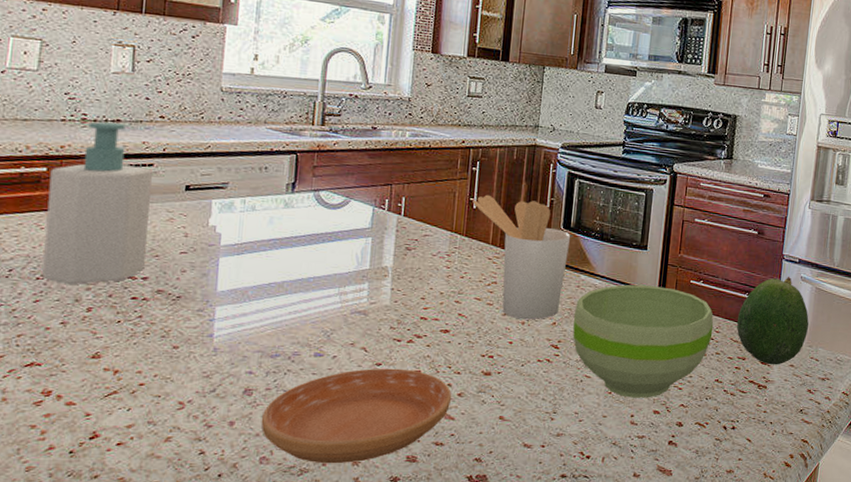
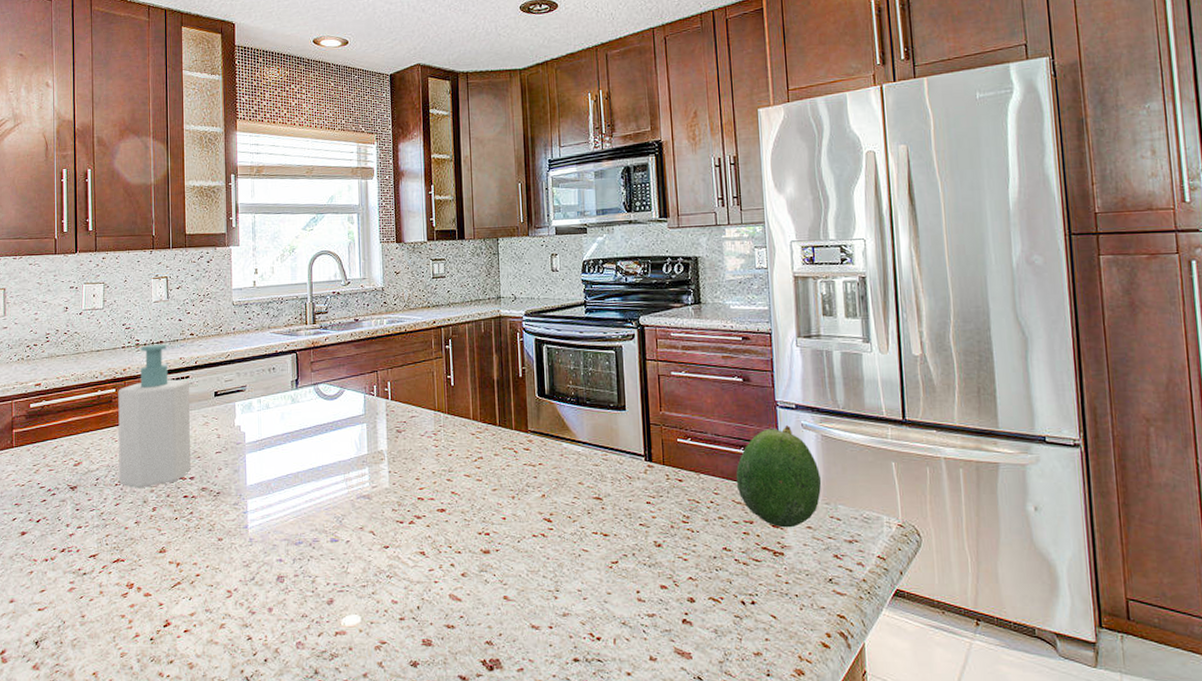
saucer: present [261,368,452,464] -> none [293,550,457,648]
utensil holder: present [472,194,571,320] -> none [450,370,547,494]
bowl: present [573,284,714,398] -> none [561,448,711,572]

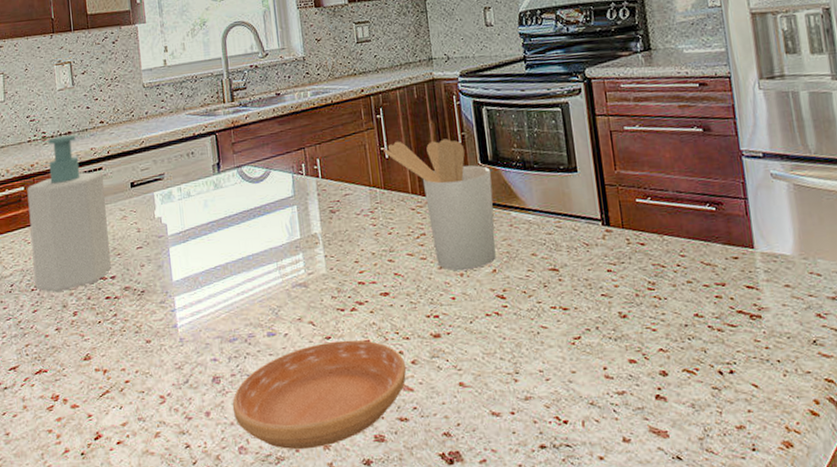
saucer: none [293,550,457,648] -> present [232,340,407,450]
utensil holder: none [450,370,547,494] -> present [383,138,496,271]
fruit: present [736,424,822,528] -> none [702,175,798,288]

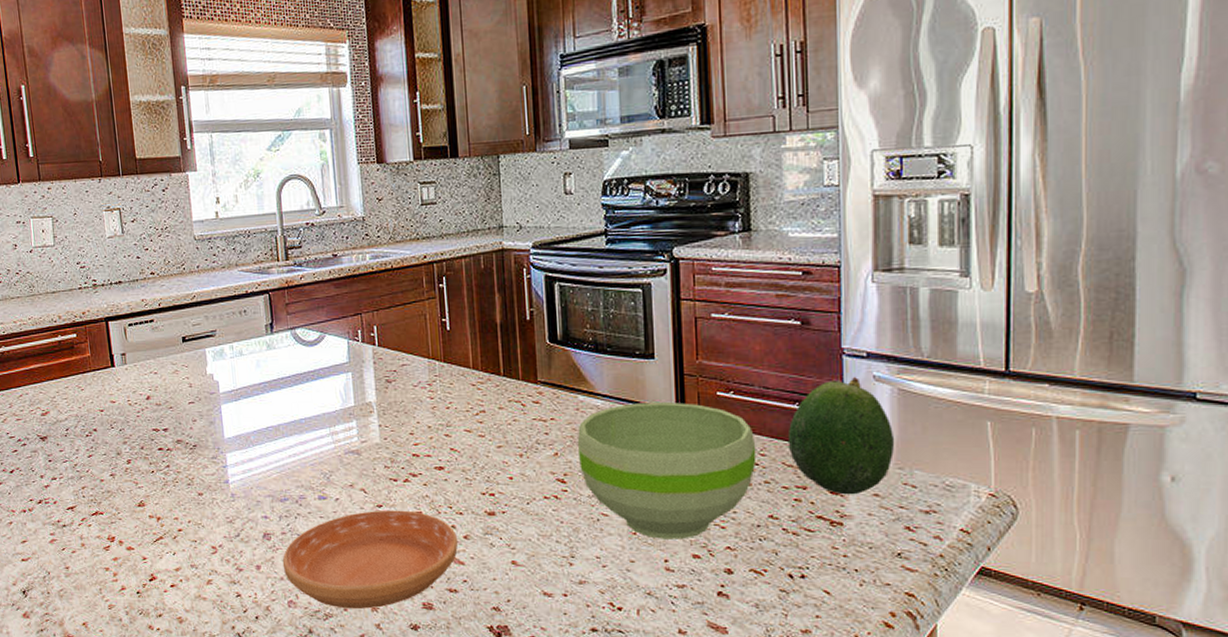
soap bottle: present [27,134,111,293] -> none [79,284,163,440]
utensil holder: present [383,138,496,271] -> none [445,313,560,451]
bowl: none [513,211,678,347] -> present [577,403,757,540]
fruit: none [702,175,798,288] -> present [787,376,895,495]

